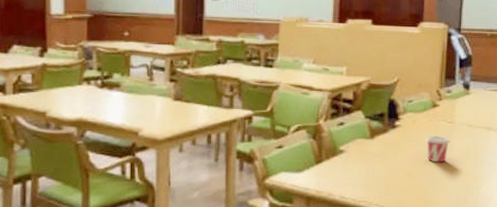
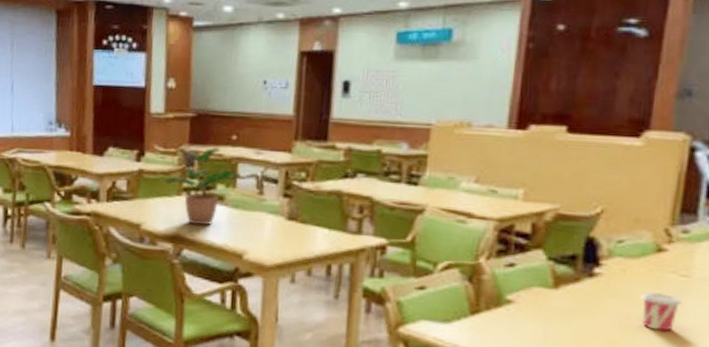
potted plant: none [66,42,132,110] -> present [164,146,239,226]

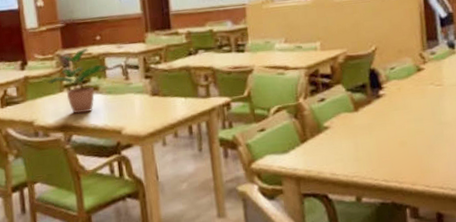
cup: present [641,291,682,331] -> none [414,100,441,129]

